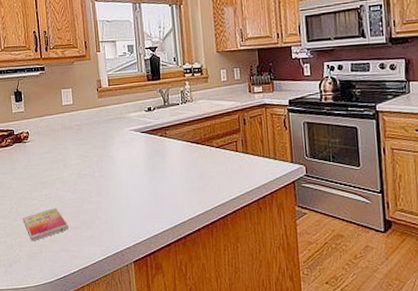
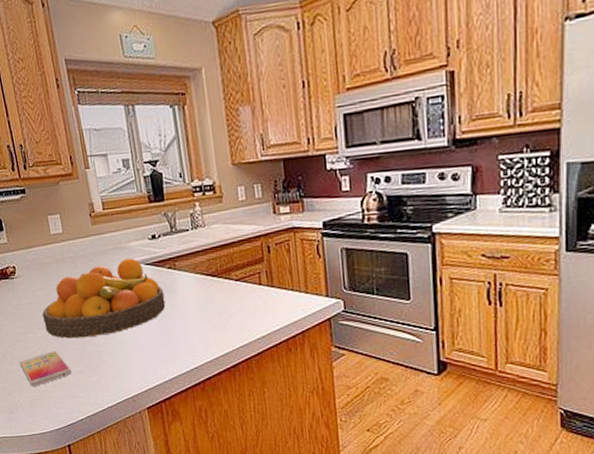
fruit bowl: none [48,127,156,197] -> present [42,258,166,339]

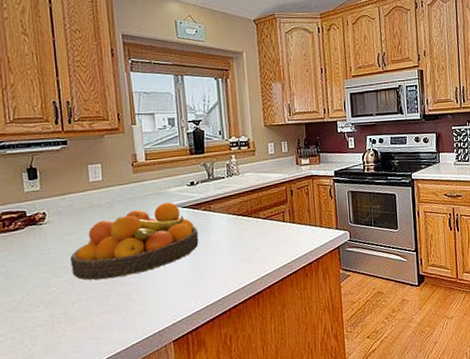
smartphone: present [19,351,72,387] -> none [36,294,96,334]

